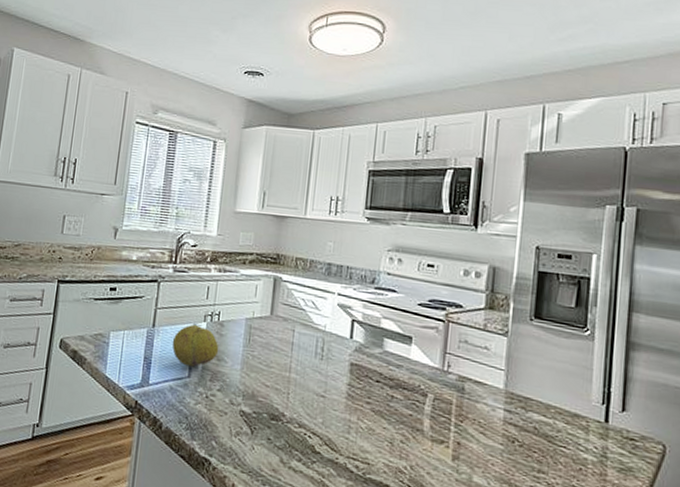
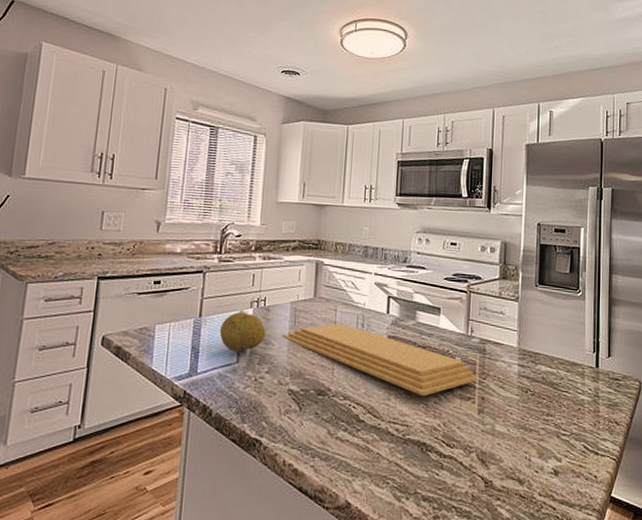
cutting board: none [236,345,453,434] -> present [282,323,478,397]

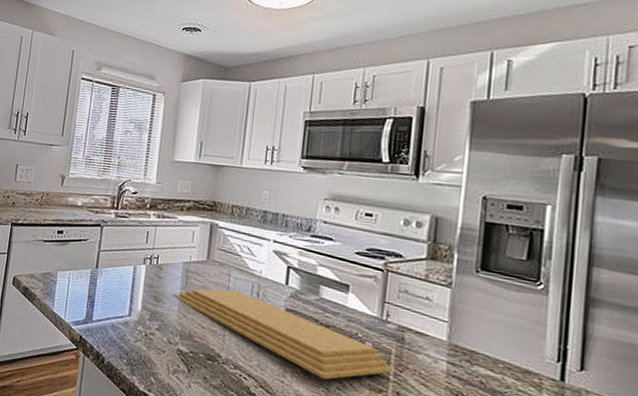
fruit: present [219,312,266,353] -> none [114,267,158,307]

